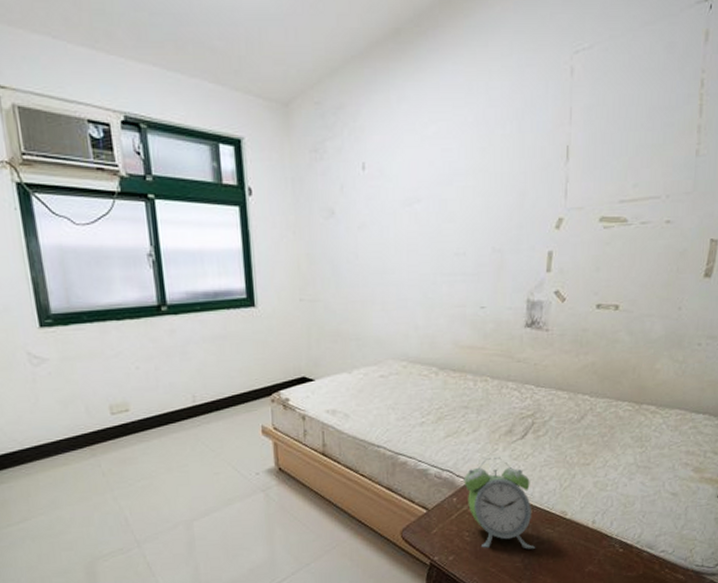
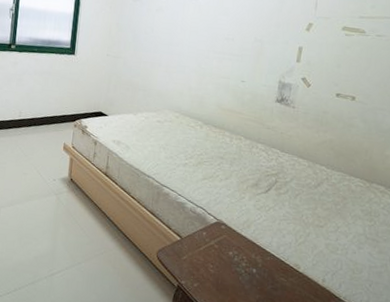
alarm clock: present [464,457,535,549] -> none [213,203,270,293]

